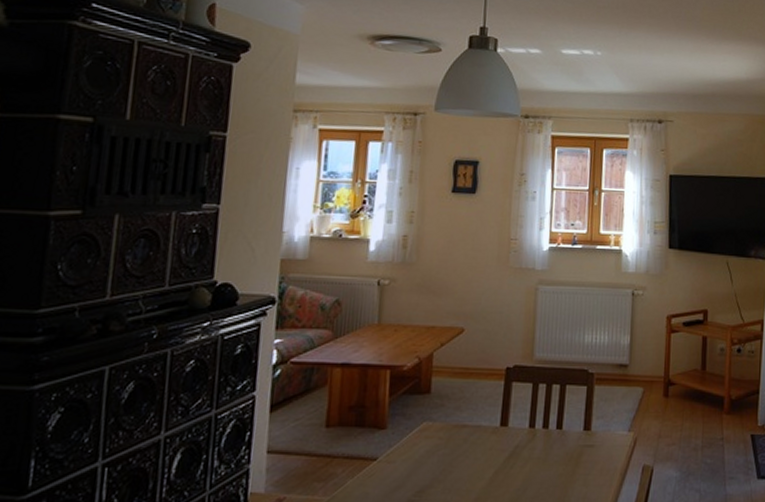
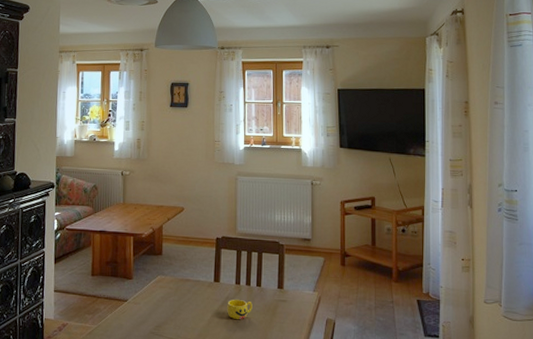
cup: none [516,447,550,474] -> present [227,299,253,319]

